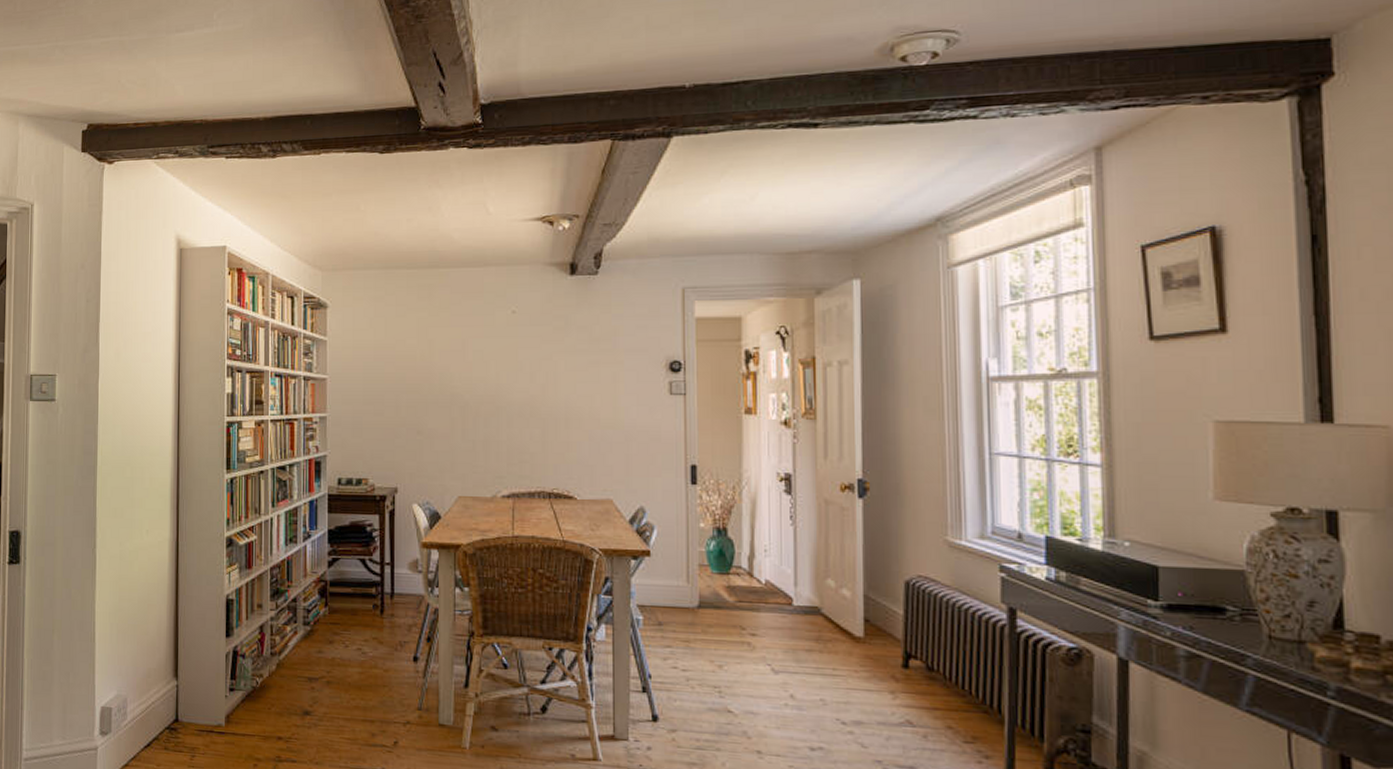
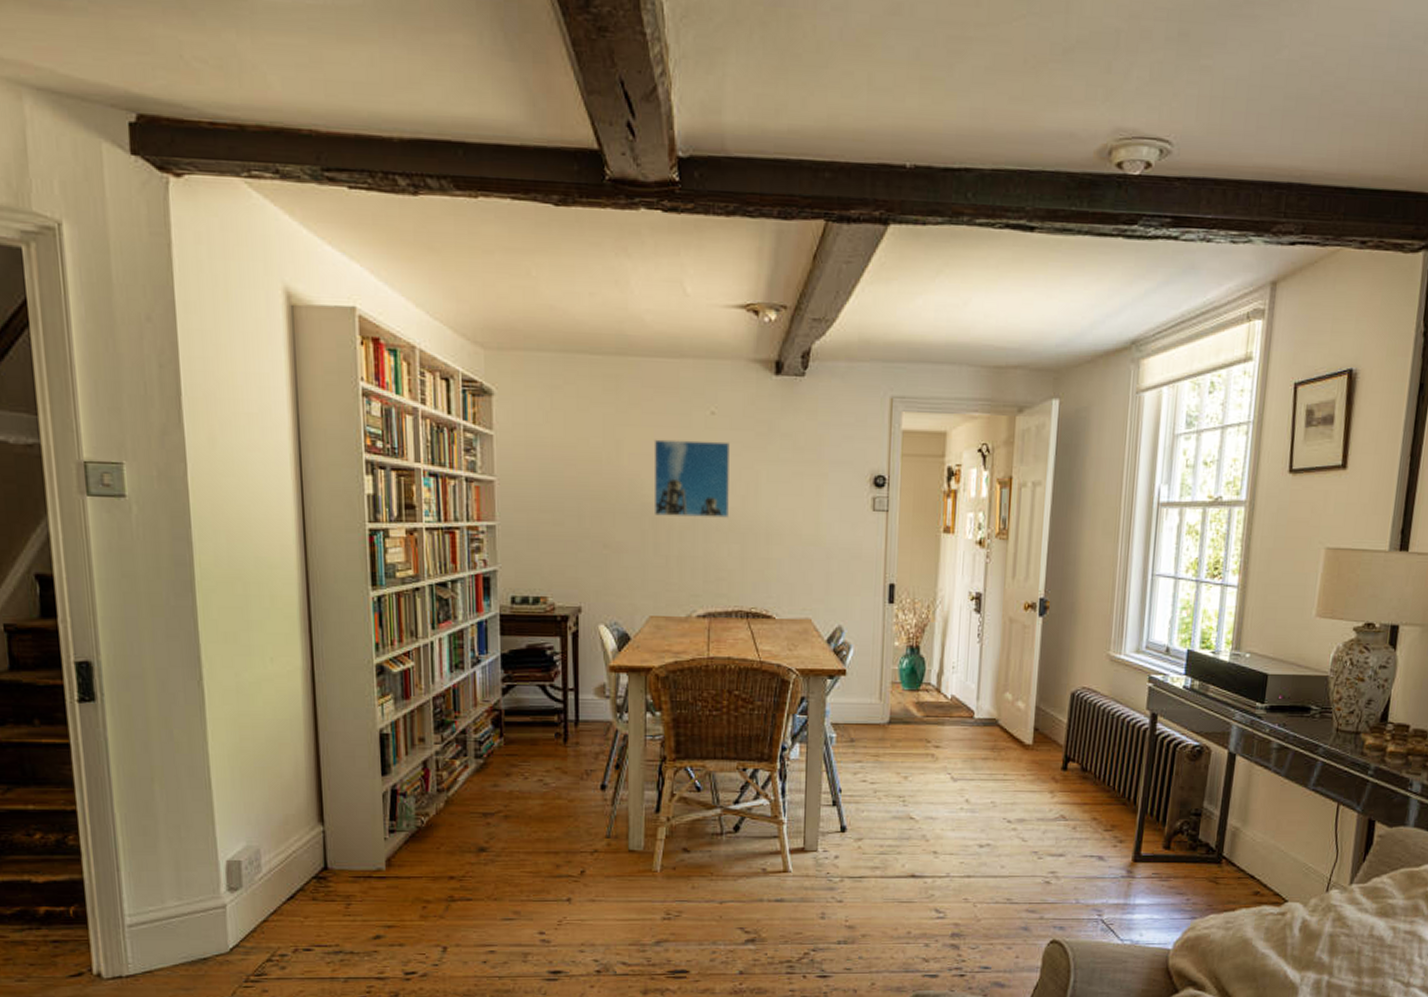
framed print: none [461,336,530,405] -> present [653,439,730,518]

